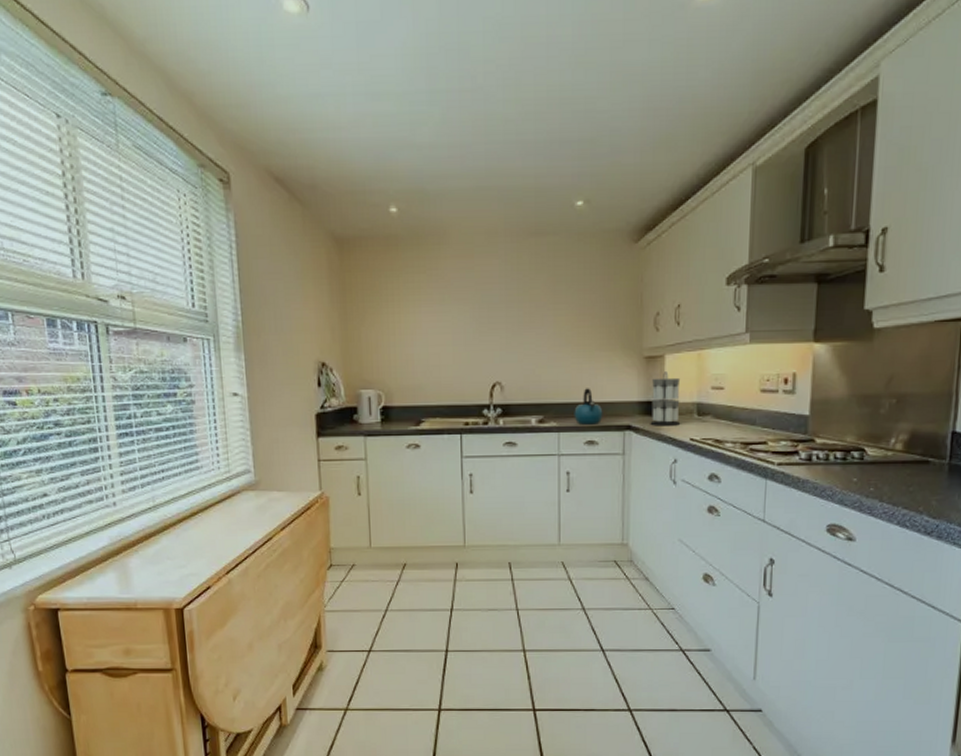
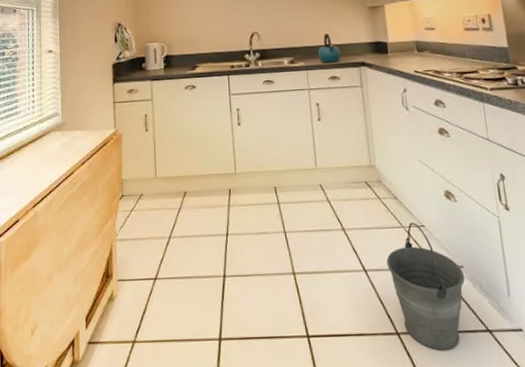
bucket: none [627,604,711,726] -> present [386,222,465,350]
spice rack: present [650,372,681,426] -> none [377,18,404,62]

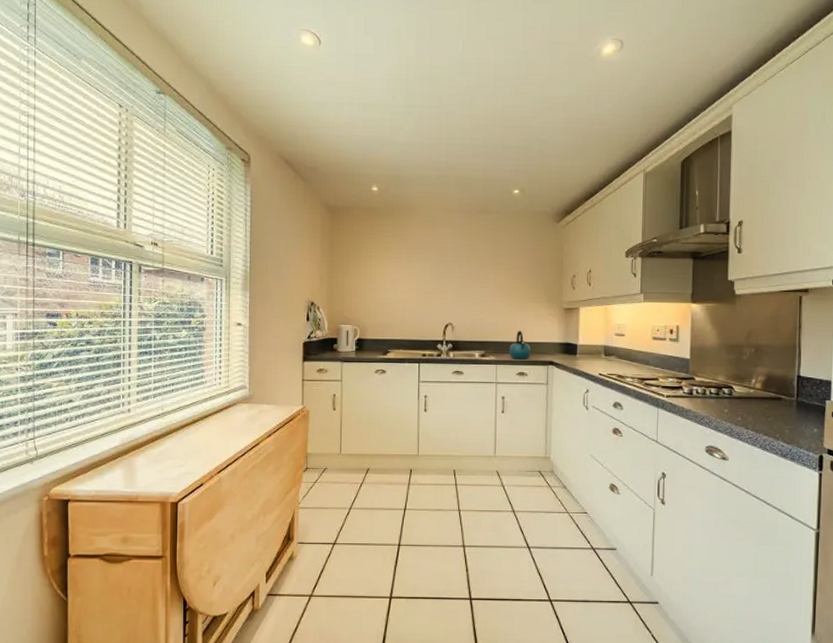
bucket: present [386,222,465,350] -> none [549,509,616,616]

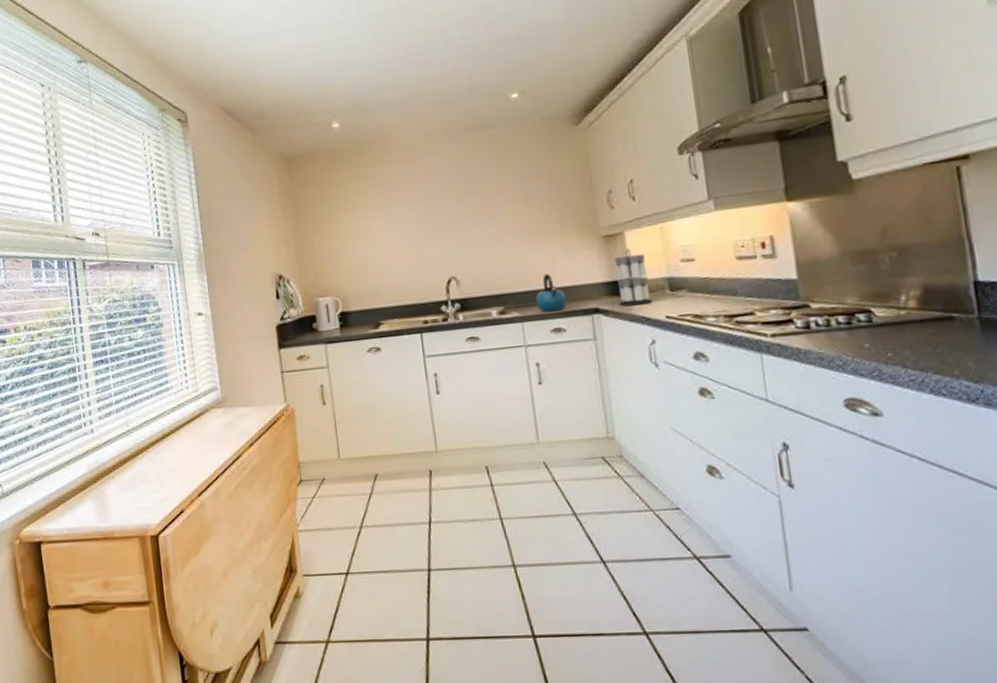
spice rack: none [568,320,592,363] -> present [615,249,652,307]

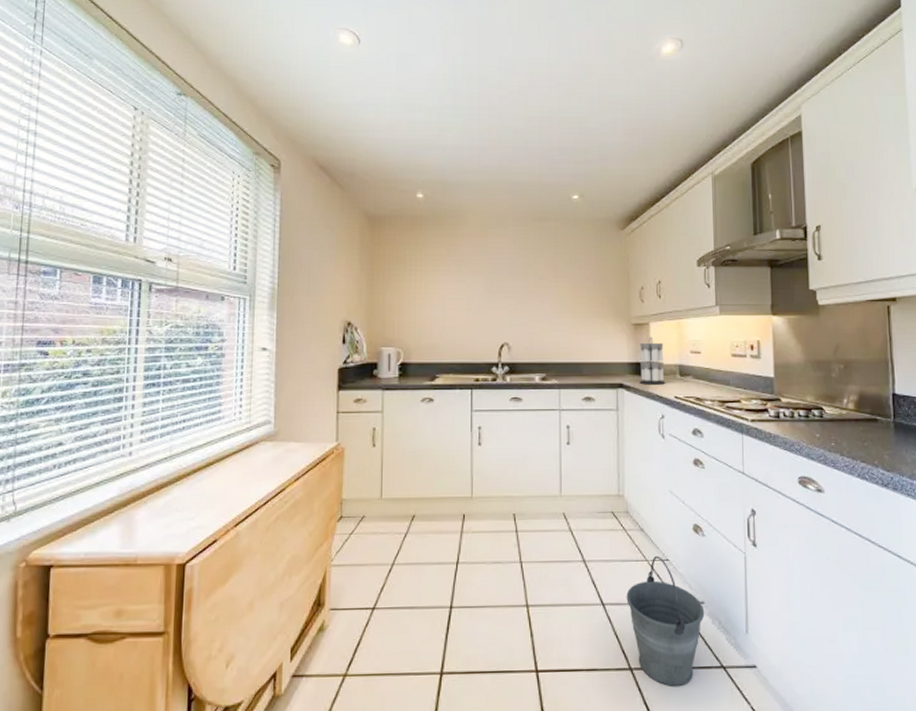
kettle: present [535,274,568,313] -> none [573,350,598,384]
bucket: none [630,504,733,652] -> present [626,556,705,686]

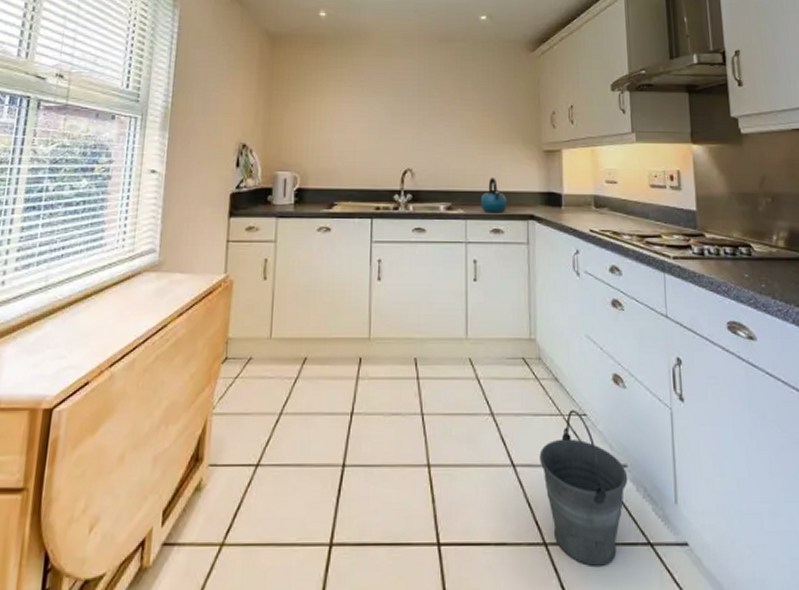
kettle: none [573,350,598,384] -> present [480,178,508,214]
spice rack: present [639,337,665,385] -> none [552,165,579,217]

